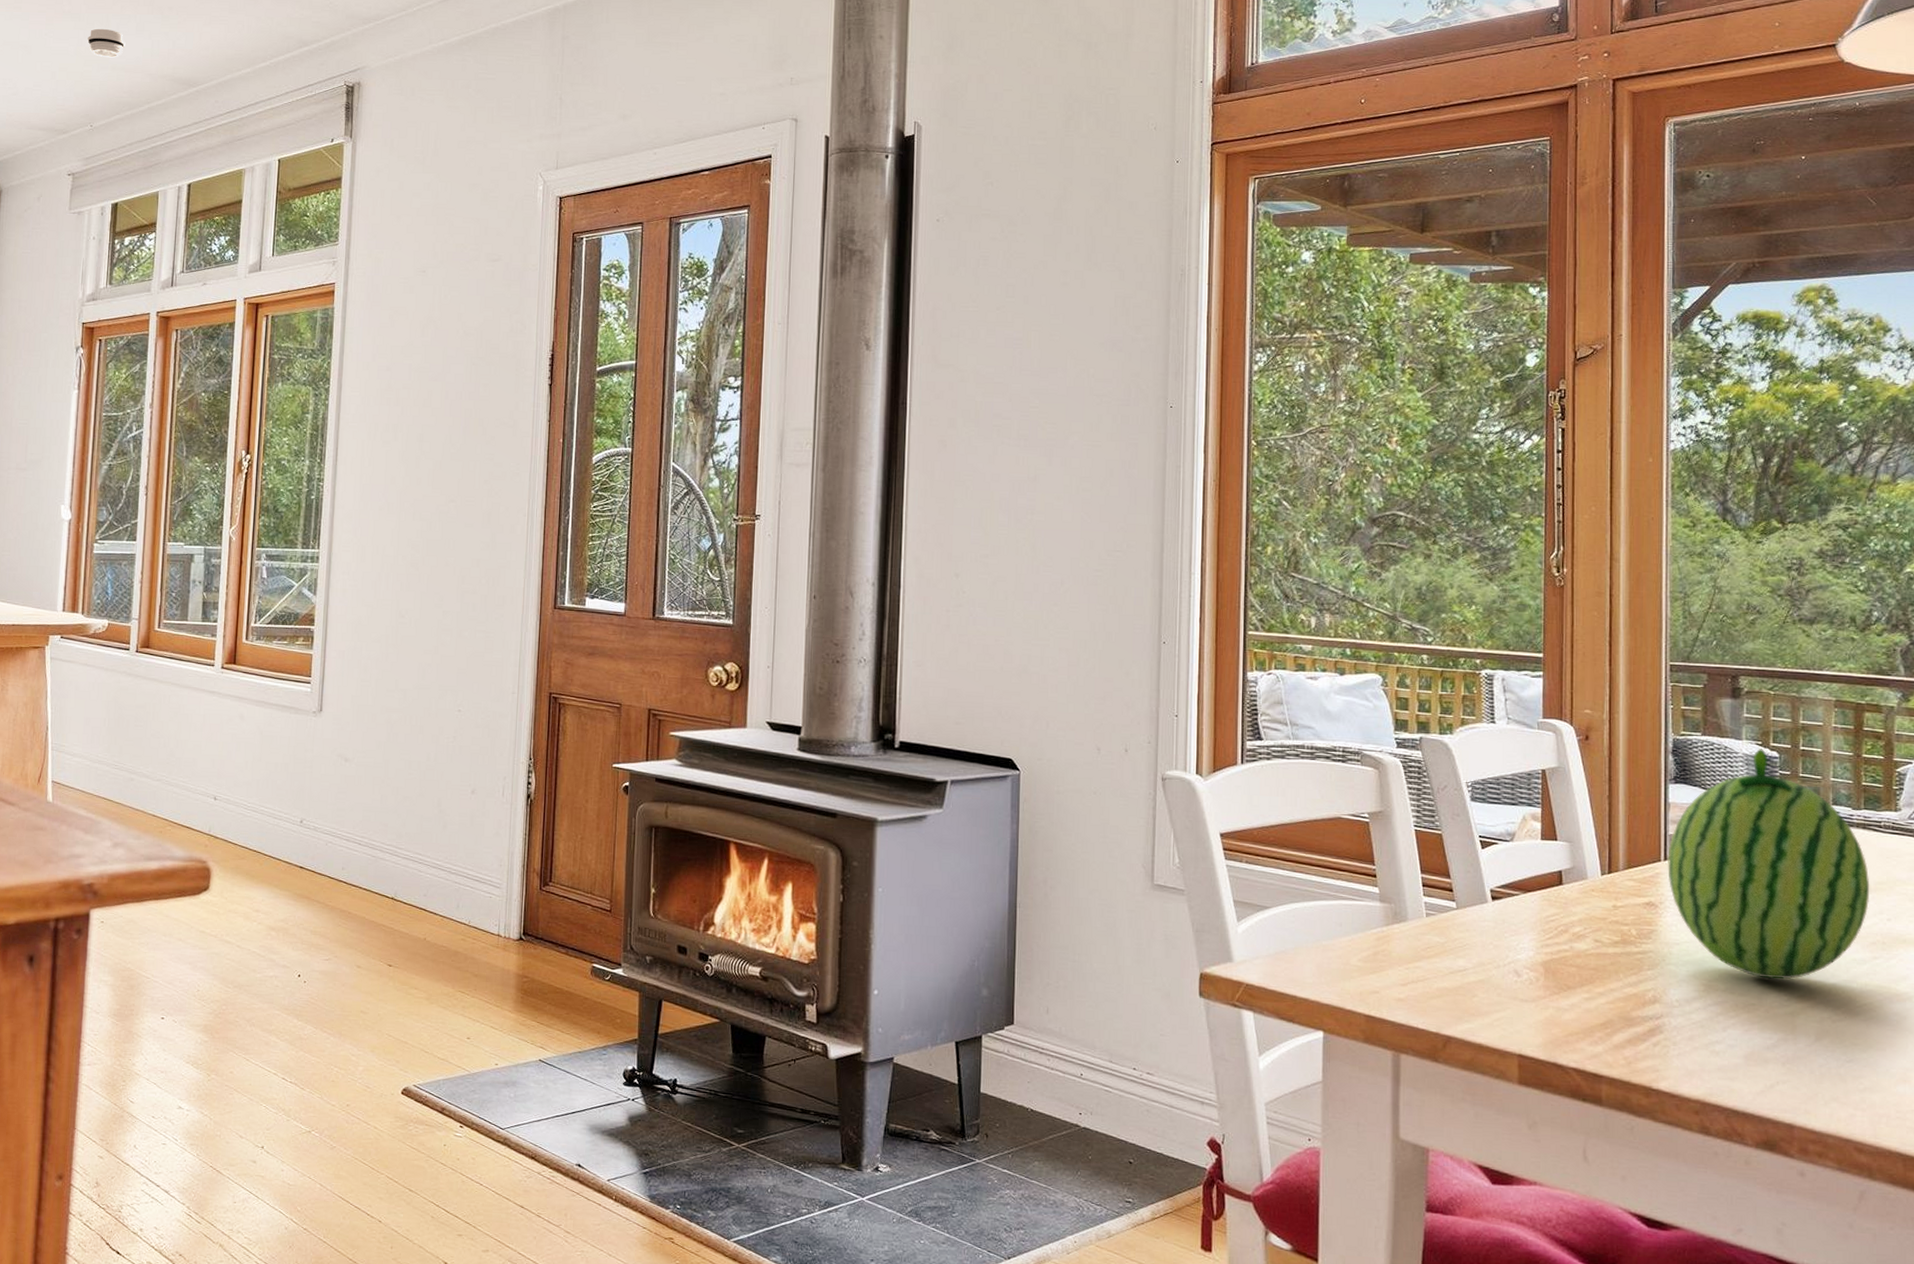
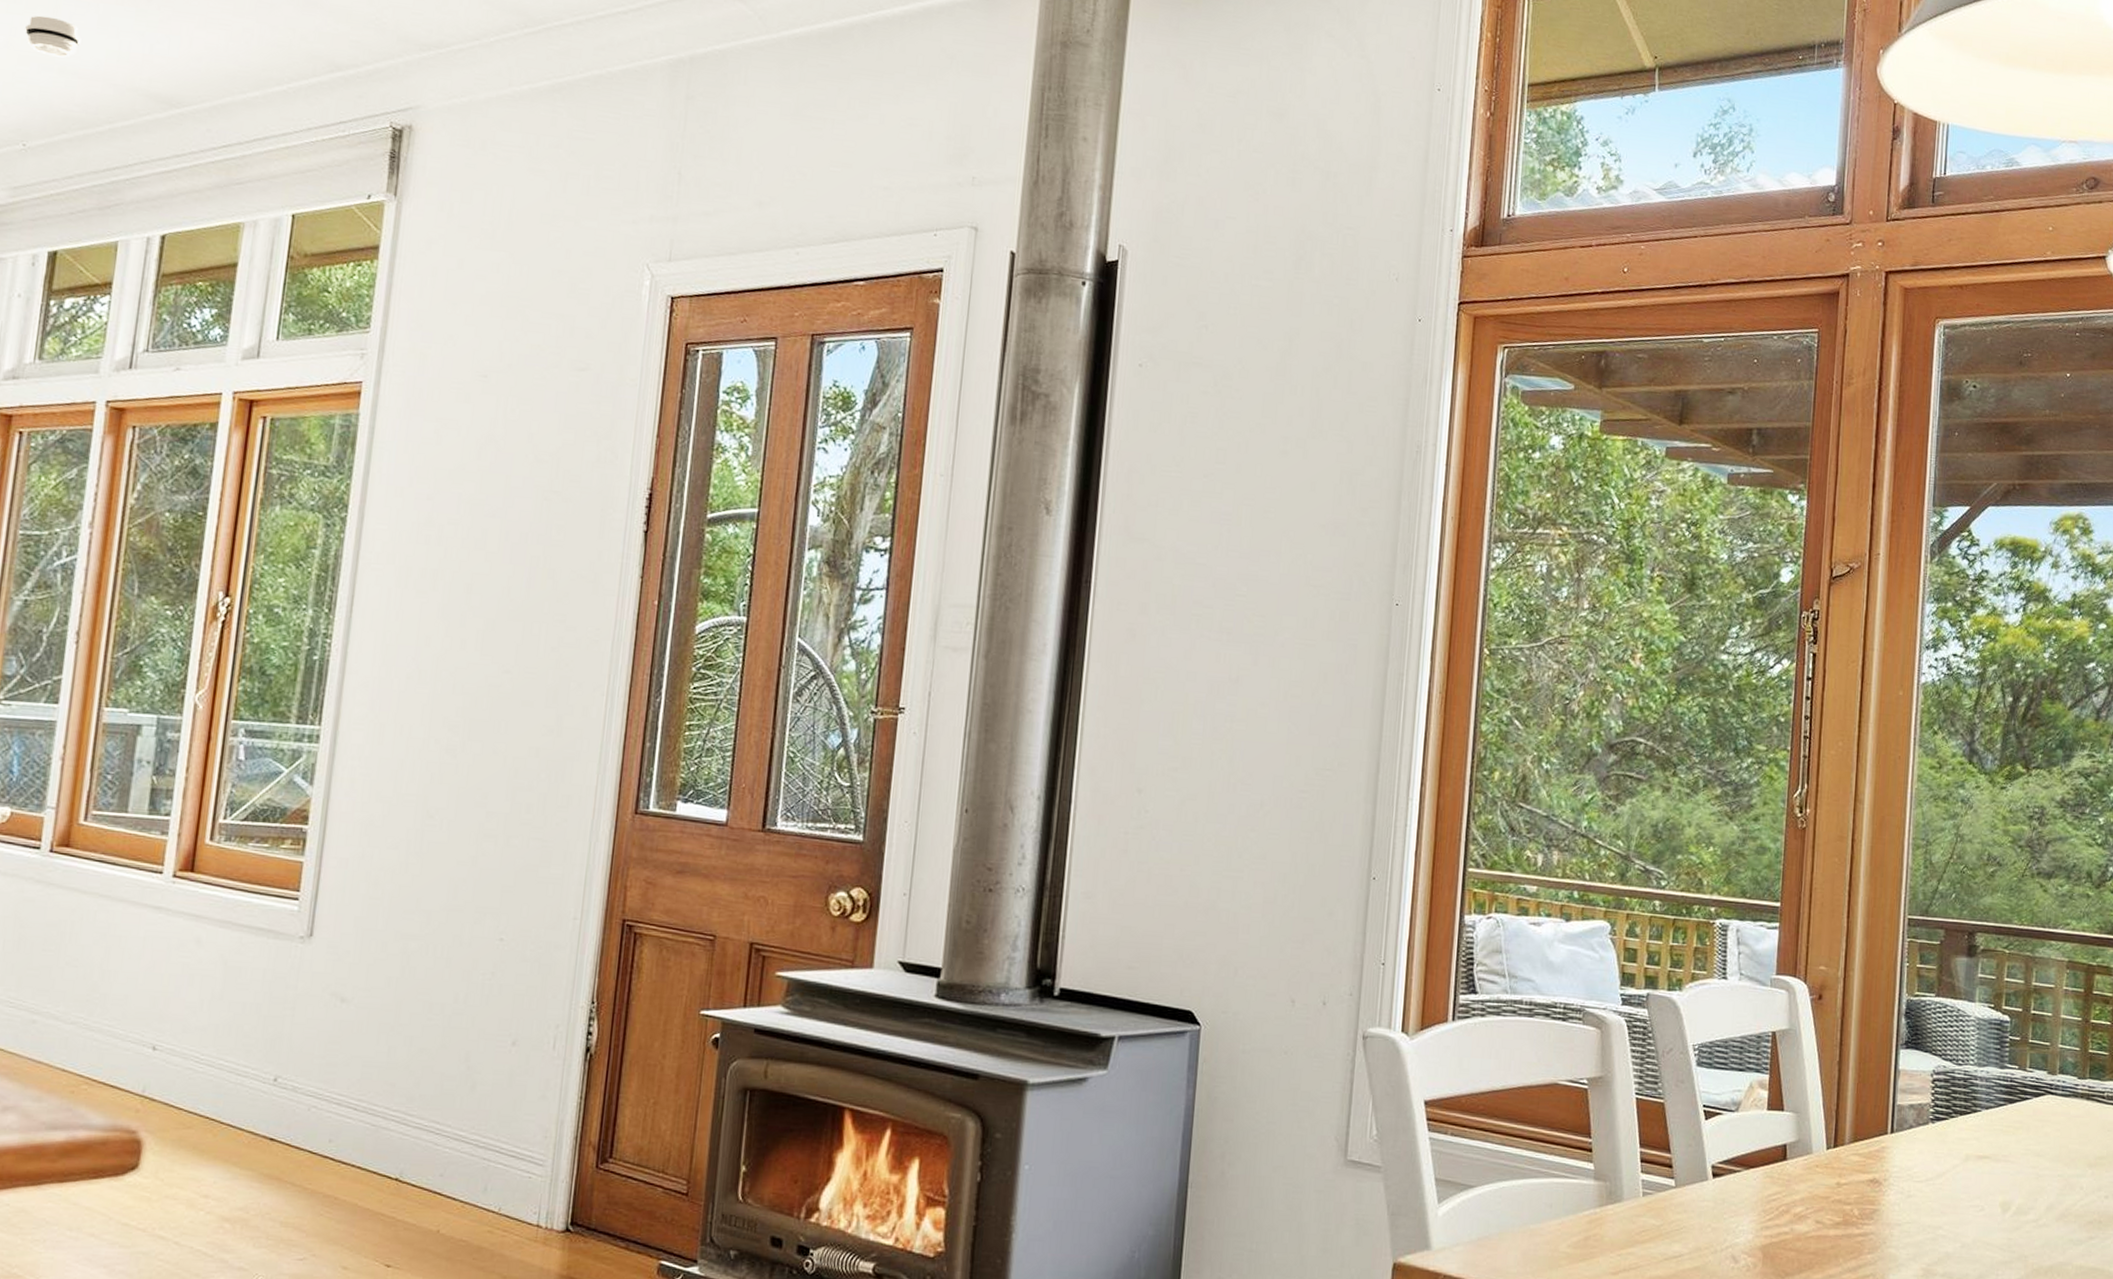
fruit: present [1668,748,1870,980] -> none [1893,1012,2091,1263]

